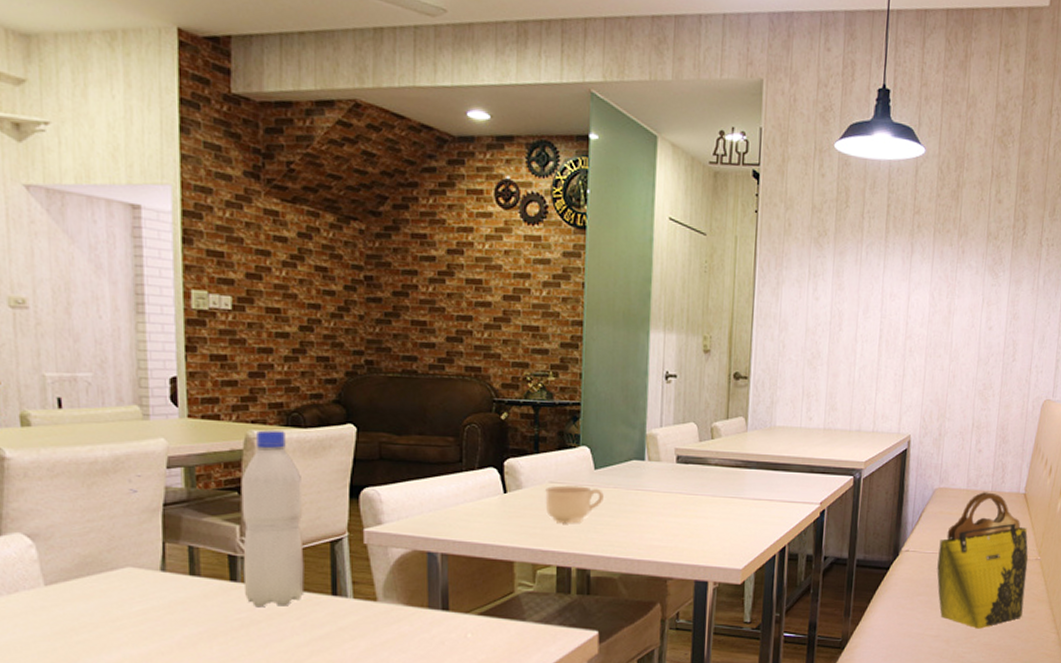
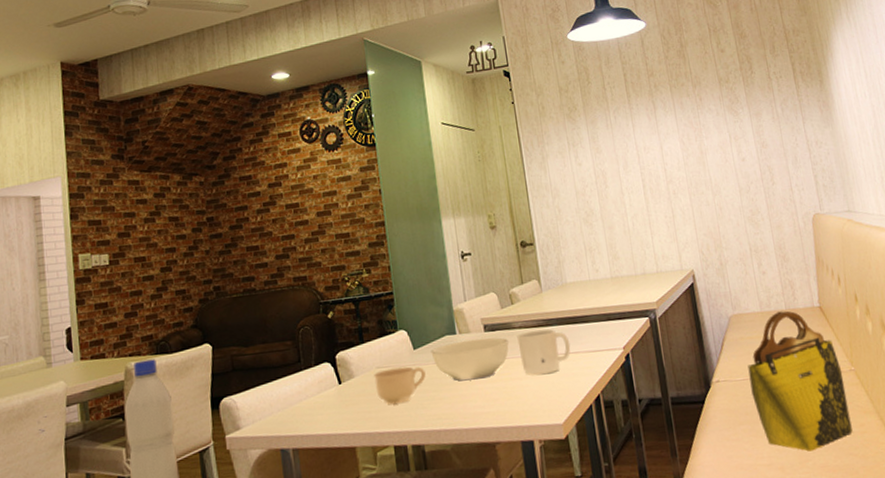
bowl: none [613,468,701,511] -> present [431,337,509,381]
mug: none [710,470,766,518] -> present [517,329,571,376]

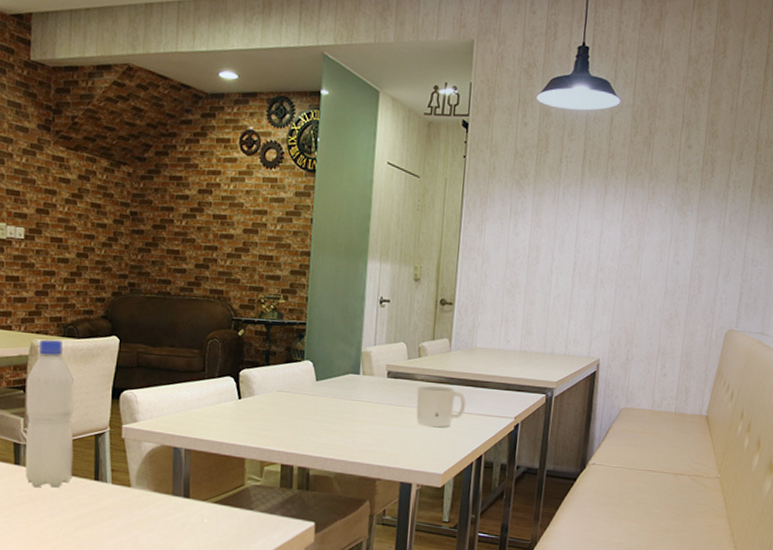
teacup: present [374,366,426,404] -> none [273,394,323,427]
bowl: present [431,337,509,381] -> none [332,381,408,420]
tote bag: present [747,310,853,451] -> none [621,413,709,539]

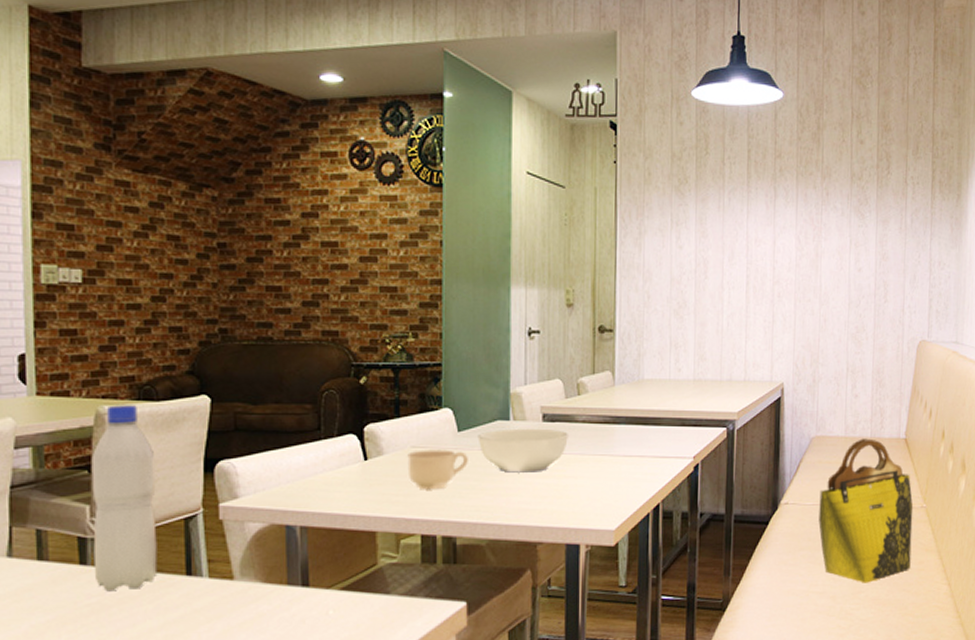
teacup: none [273,394,323,427] -> present [407,449,468,489]
bowl: none [332,381,408,420] -> present [477,428,568,473]
mug: present [416,385,466,428] -> none [578,427,637,476]
tote bag: none [621,413,709,539] -> present [818,438,914,583]

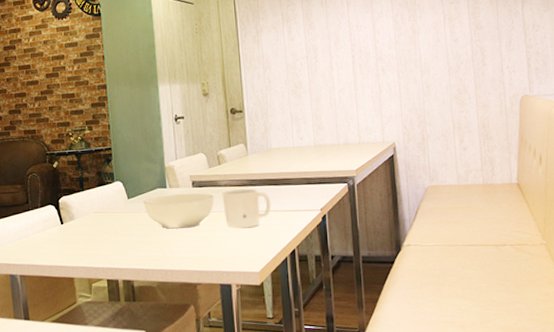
teacup: present [407,449,468,489] -> none [92,213,138,244]
mug: none [578,427,637,476] -> present [222,188,271,229]
tote bag: present [818,438,914,583] -> none [439,185,537,314]

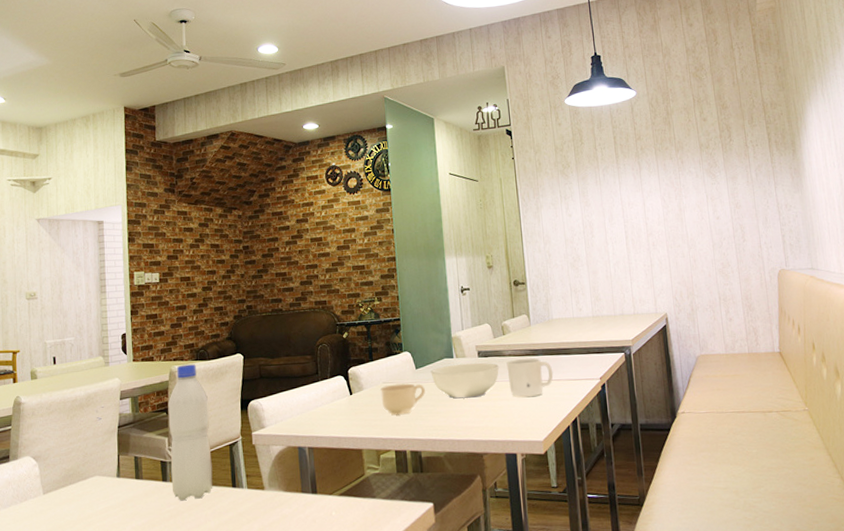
teacup: none [92,213,138,244] -> present [380,383,425,414]

